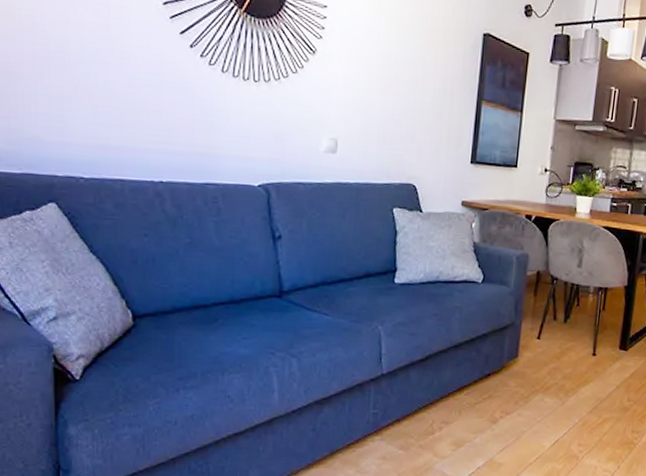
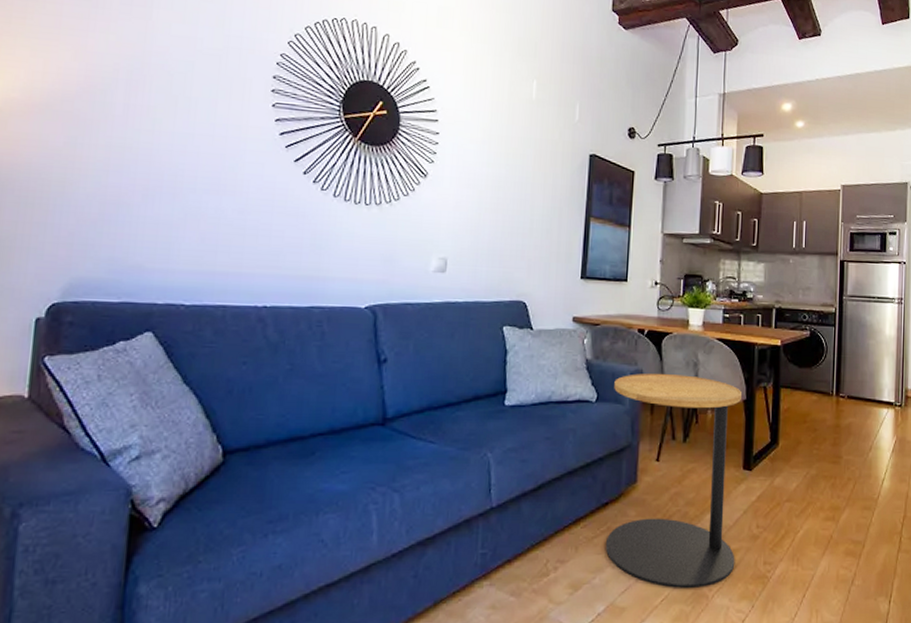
side table: none [487,257,623,451] -> present [606,373,741,589]

